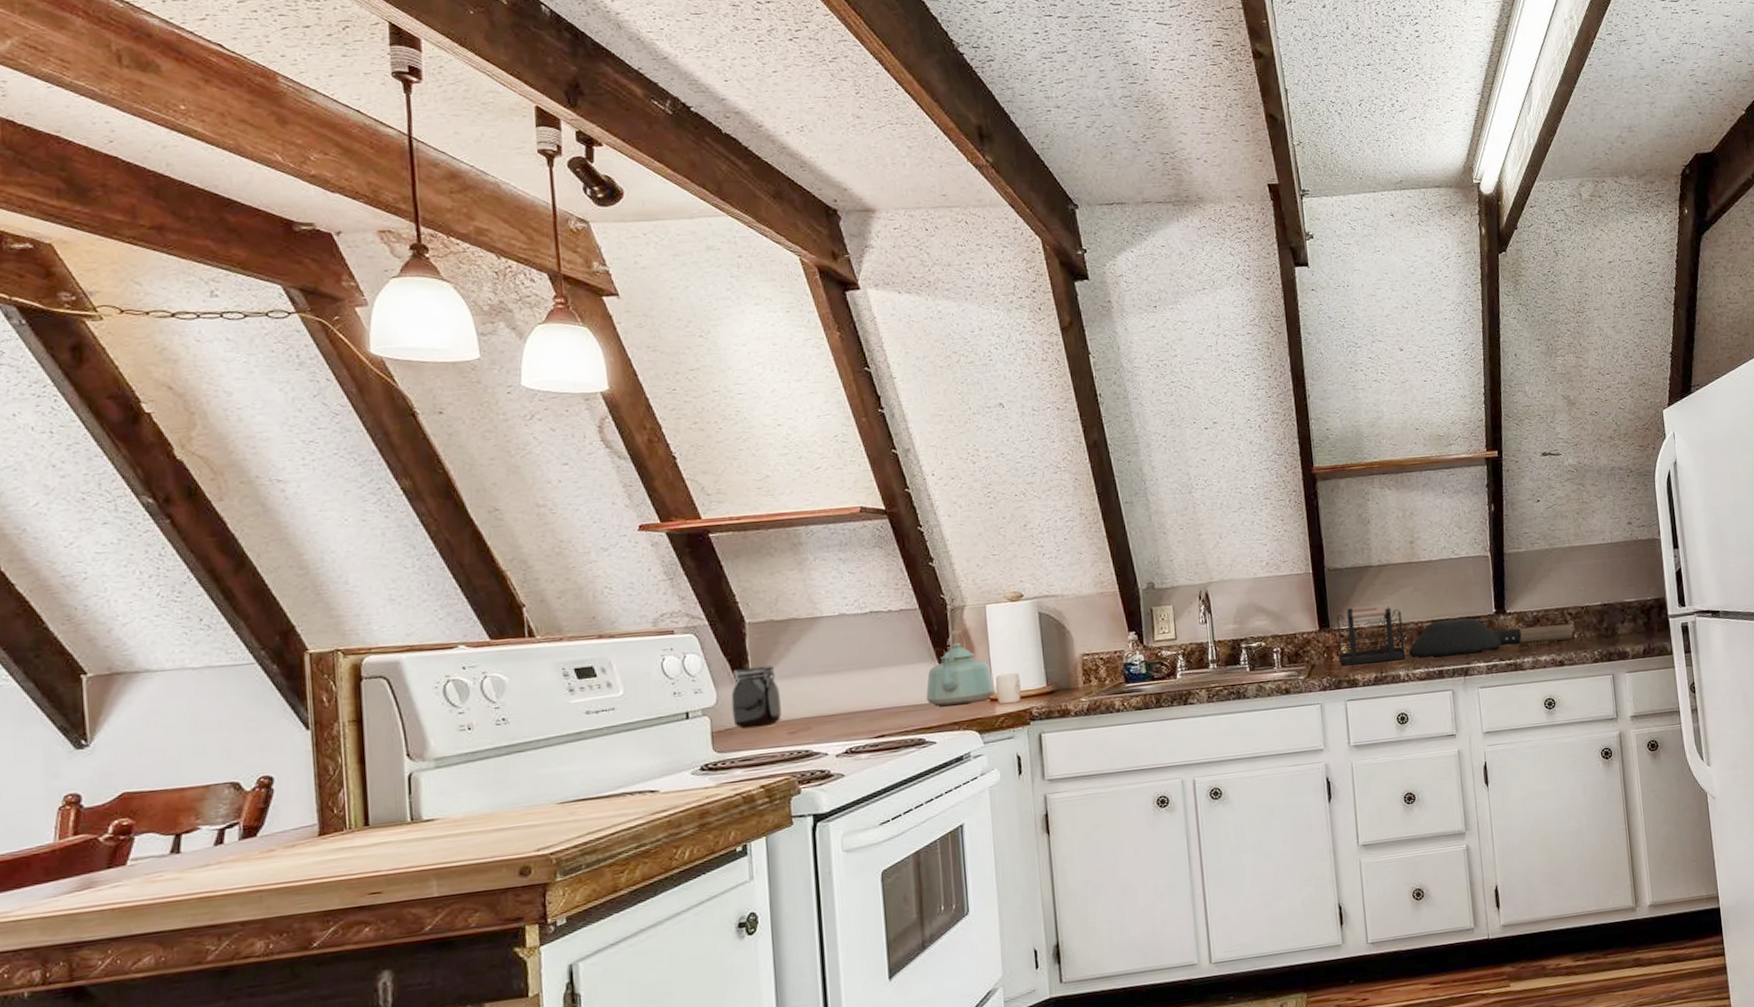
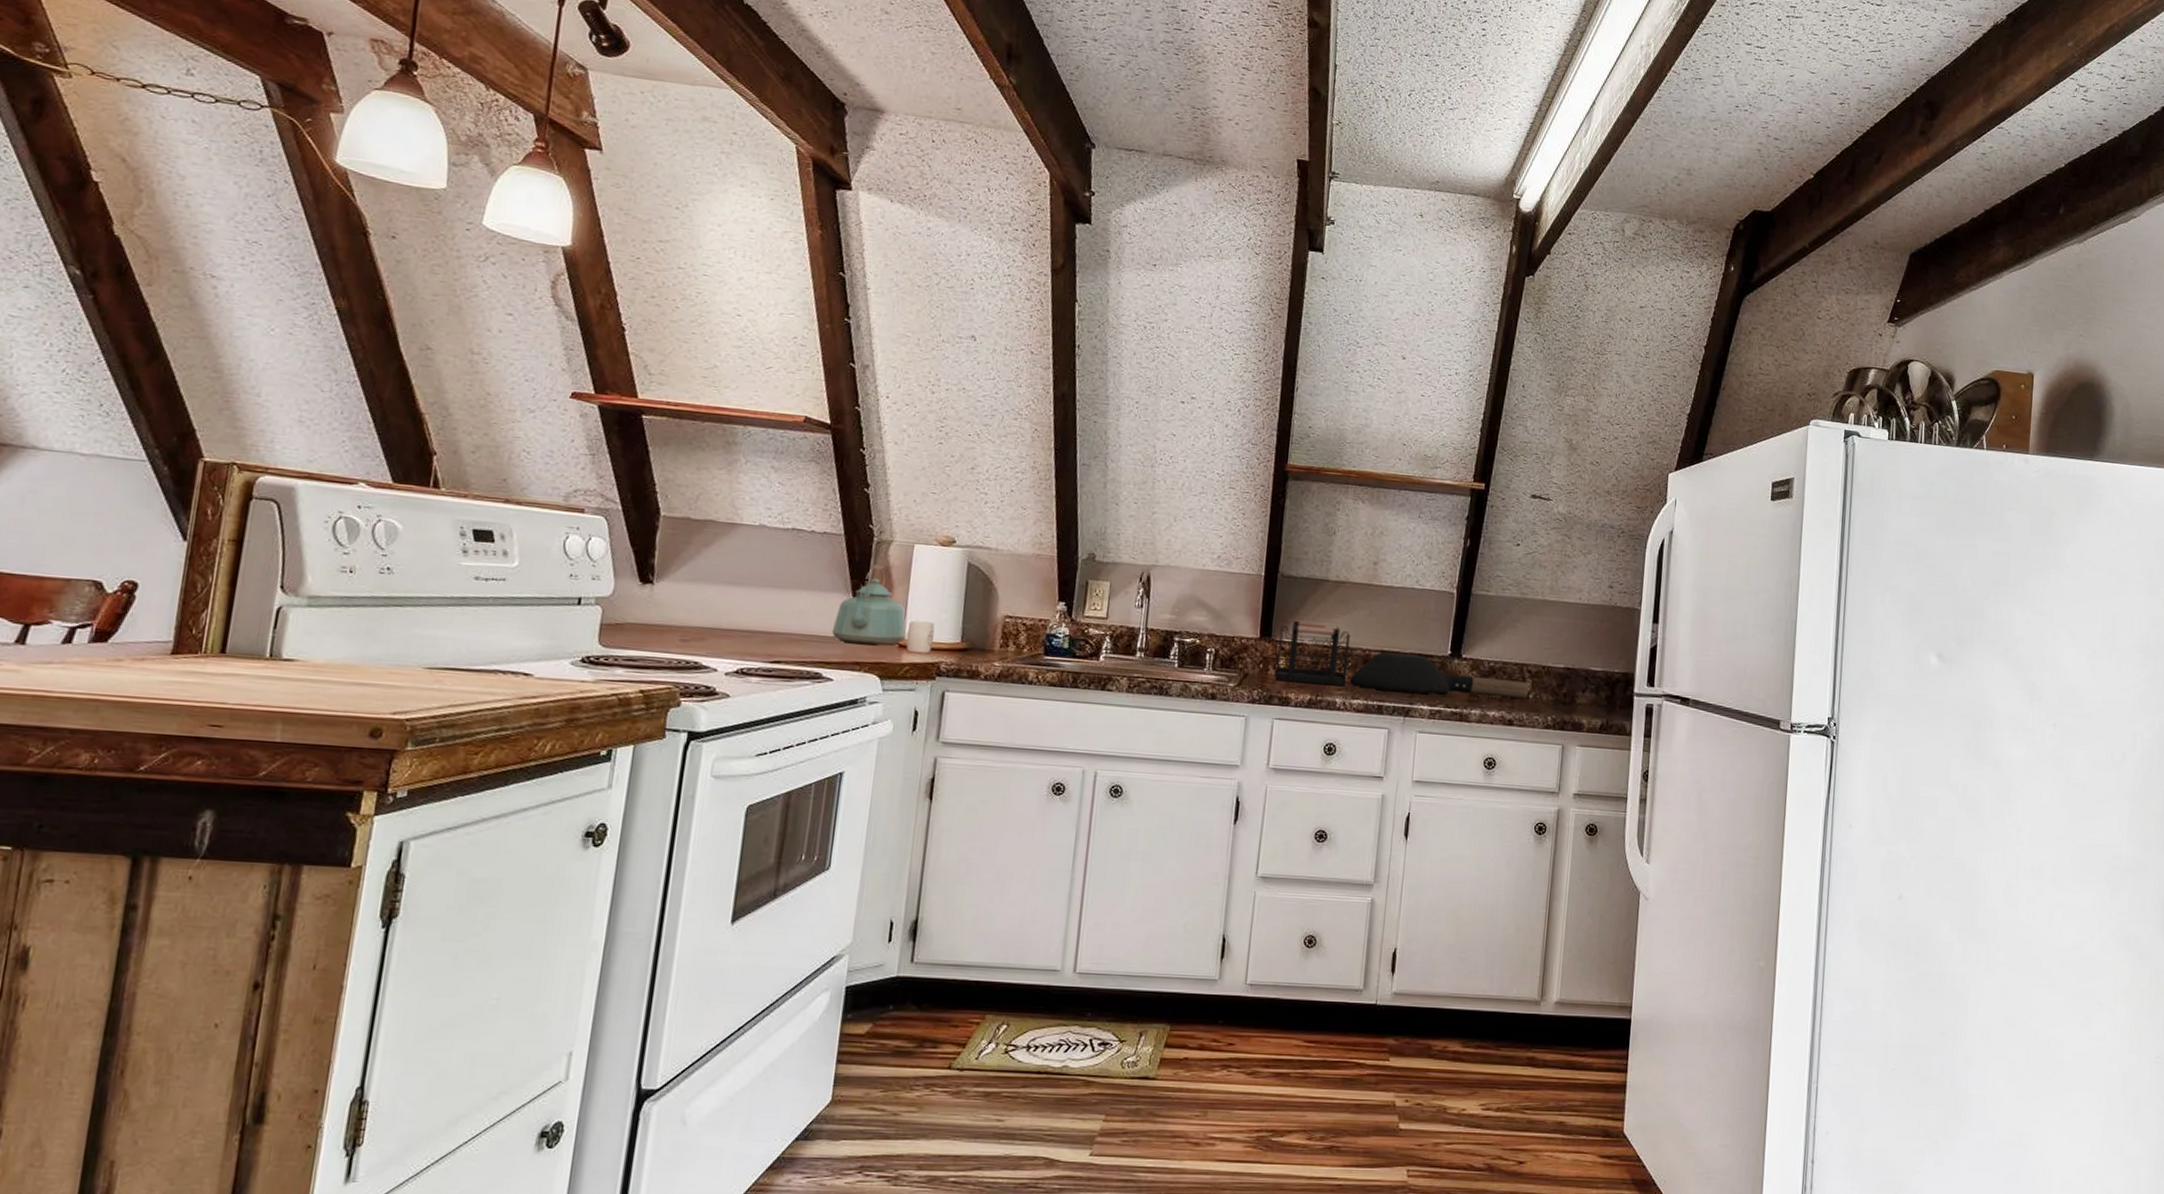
jar: present [731,665,781,730] -> none [625,562,681,629]

